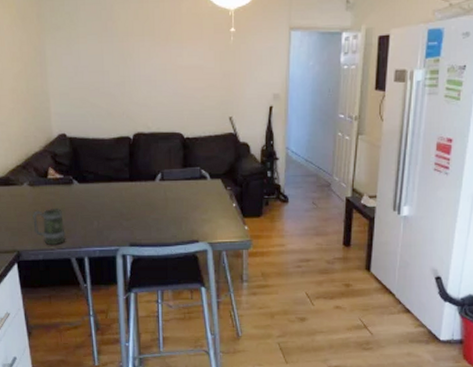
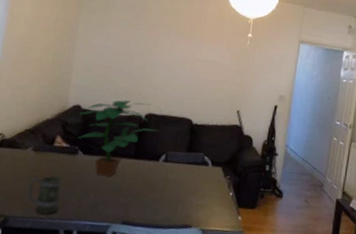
potted plant: none [66,122,150,202] -> present [77,100,159,177]

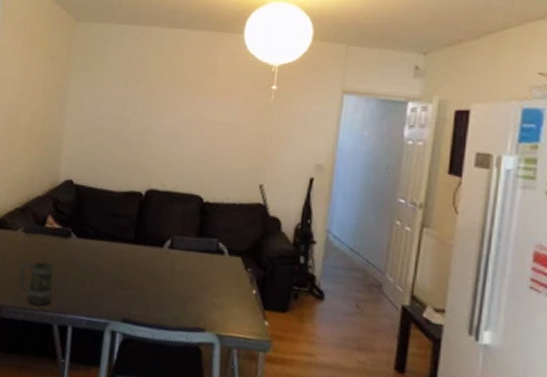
potted plant: present [77,100,159,177] -> none [70,173,162,265]

